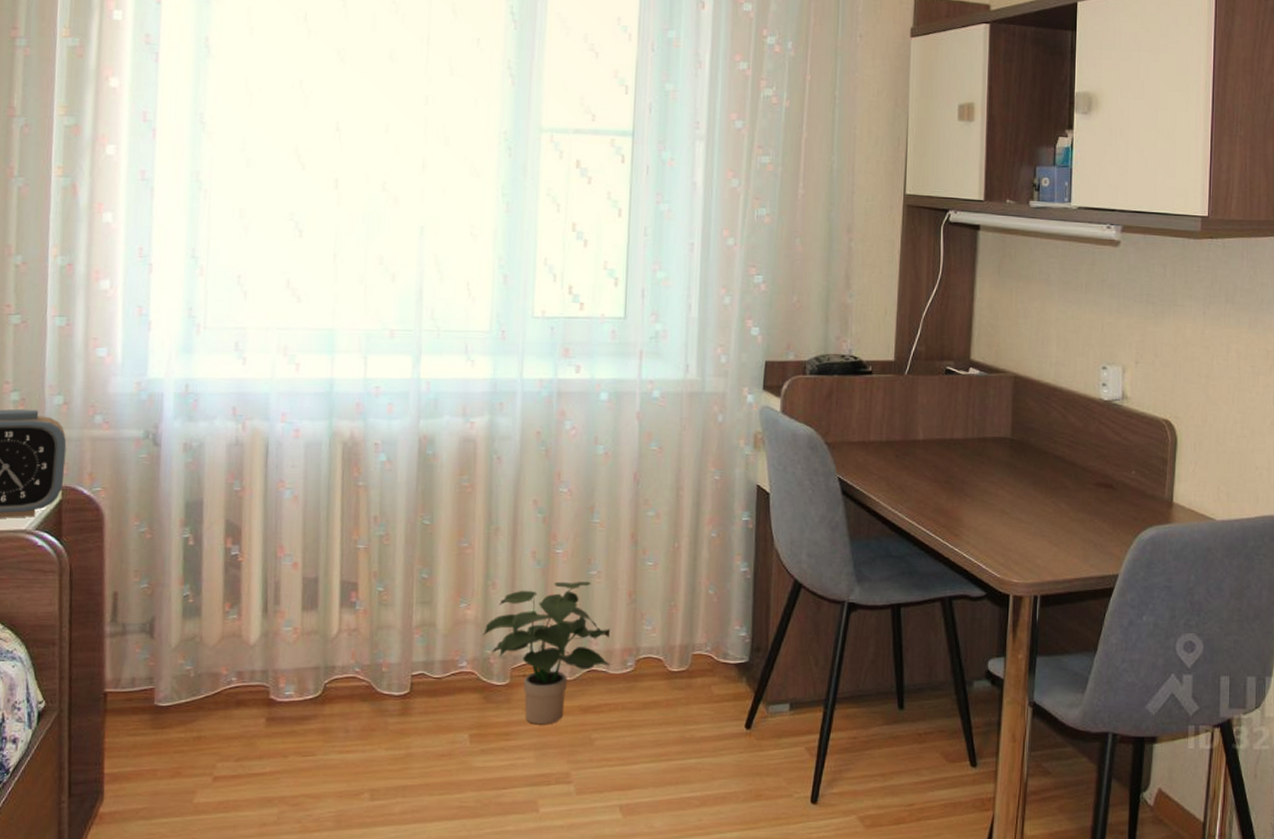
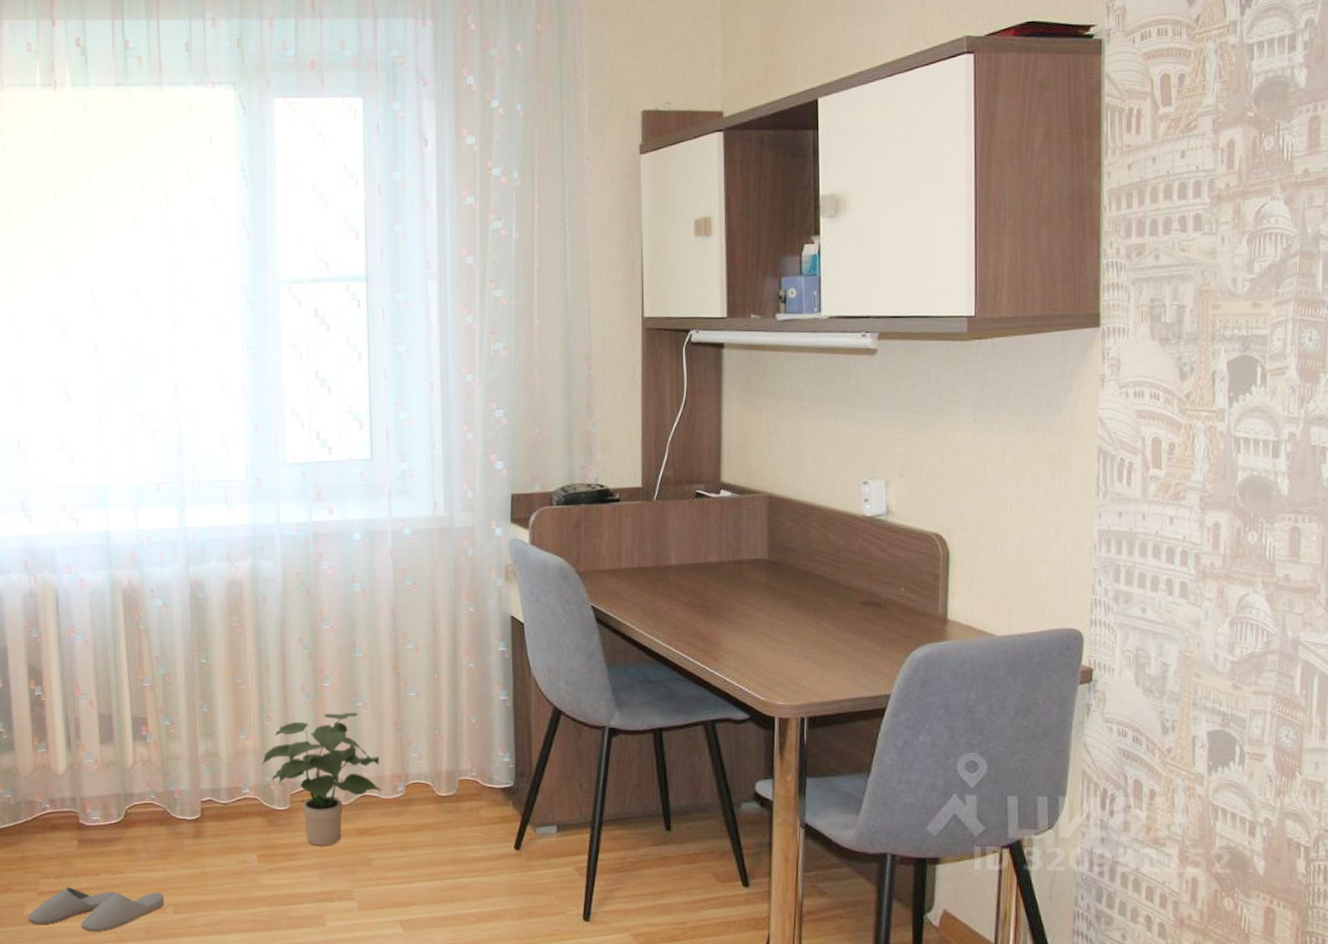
slippers: none [198,771,360,822] -> present [27,887,164,932]

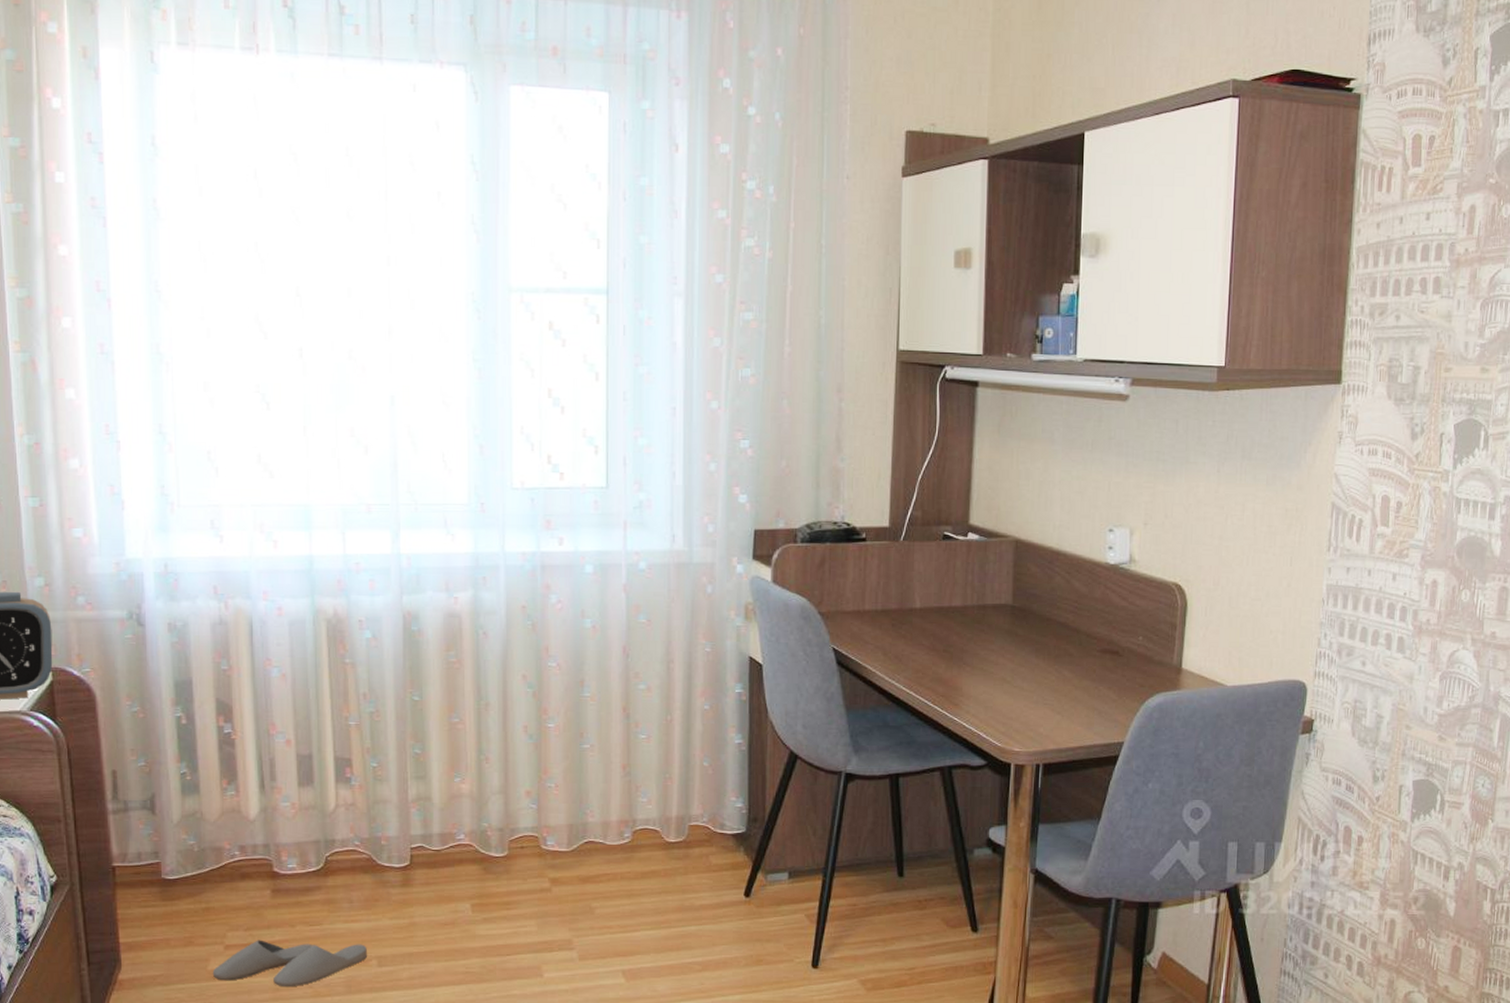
potted plant: present [261,713,382,846] -> none [478,755,608,895]

